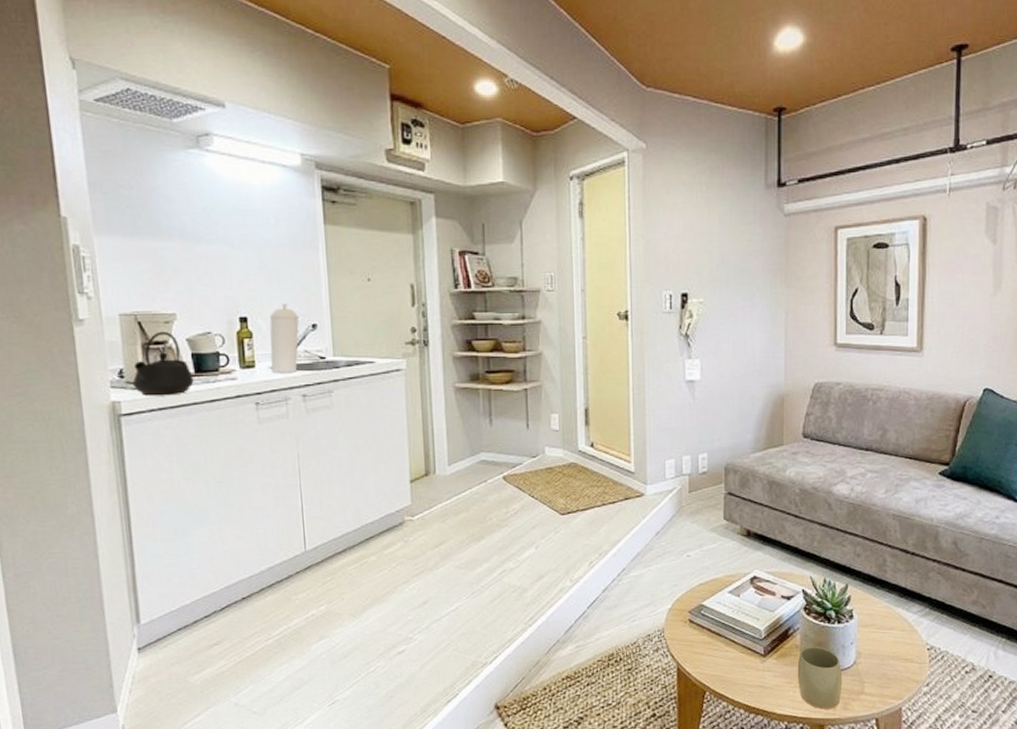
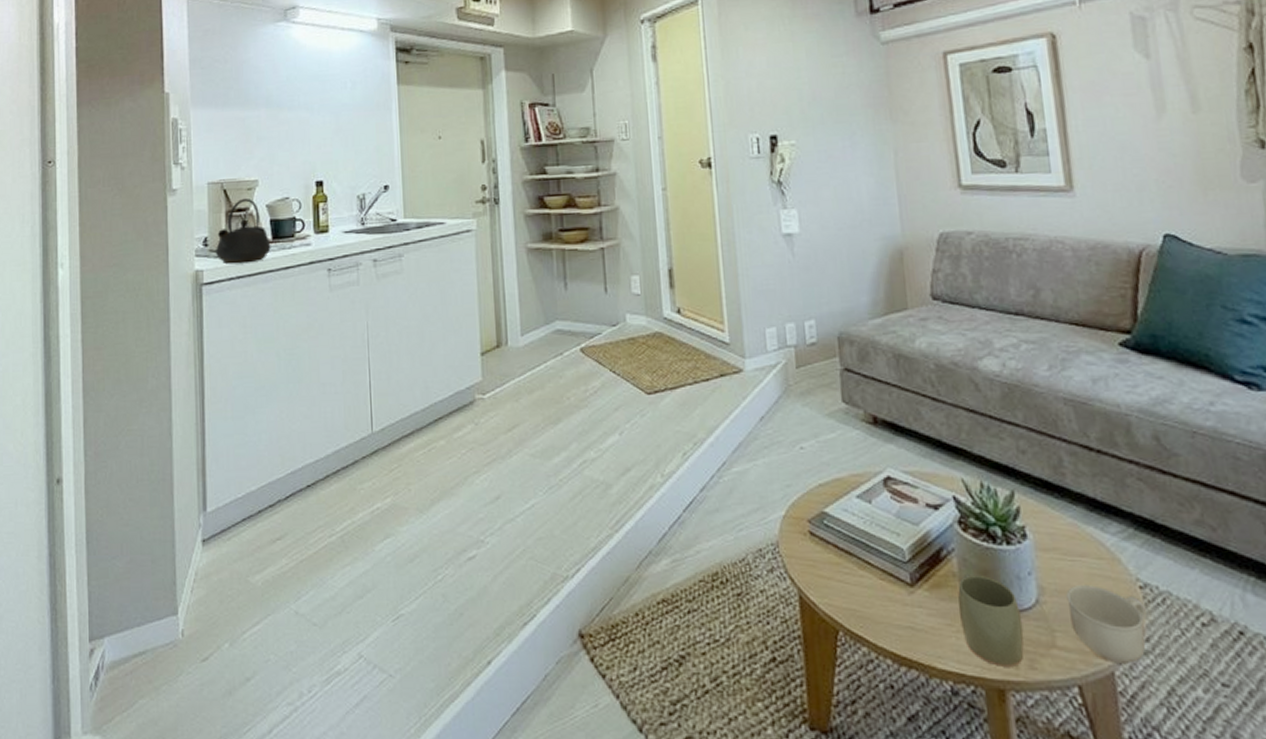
canister: present [269,303,300,374] -> none [343,165,372,238]
teacup: none [876,649,929,703] -> present [1066,585,1147,665]

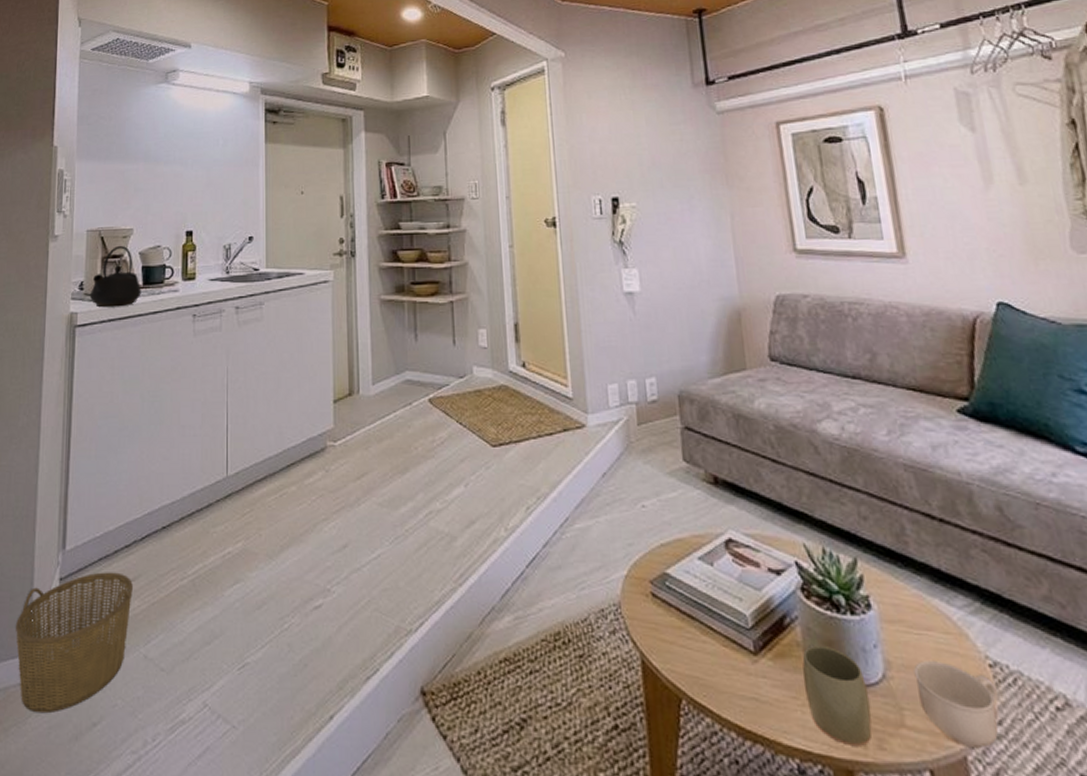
basket: none [159,532,281,671] -> present [15,572,134,714]

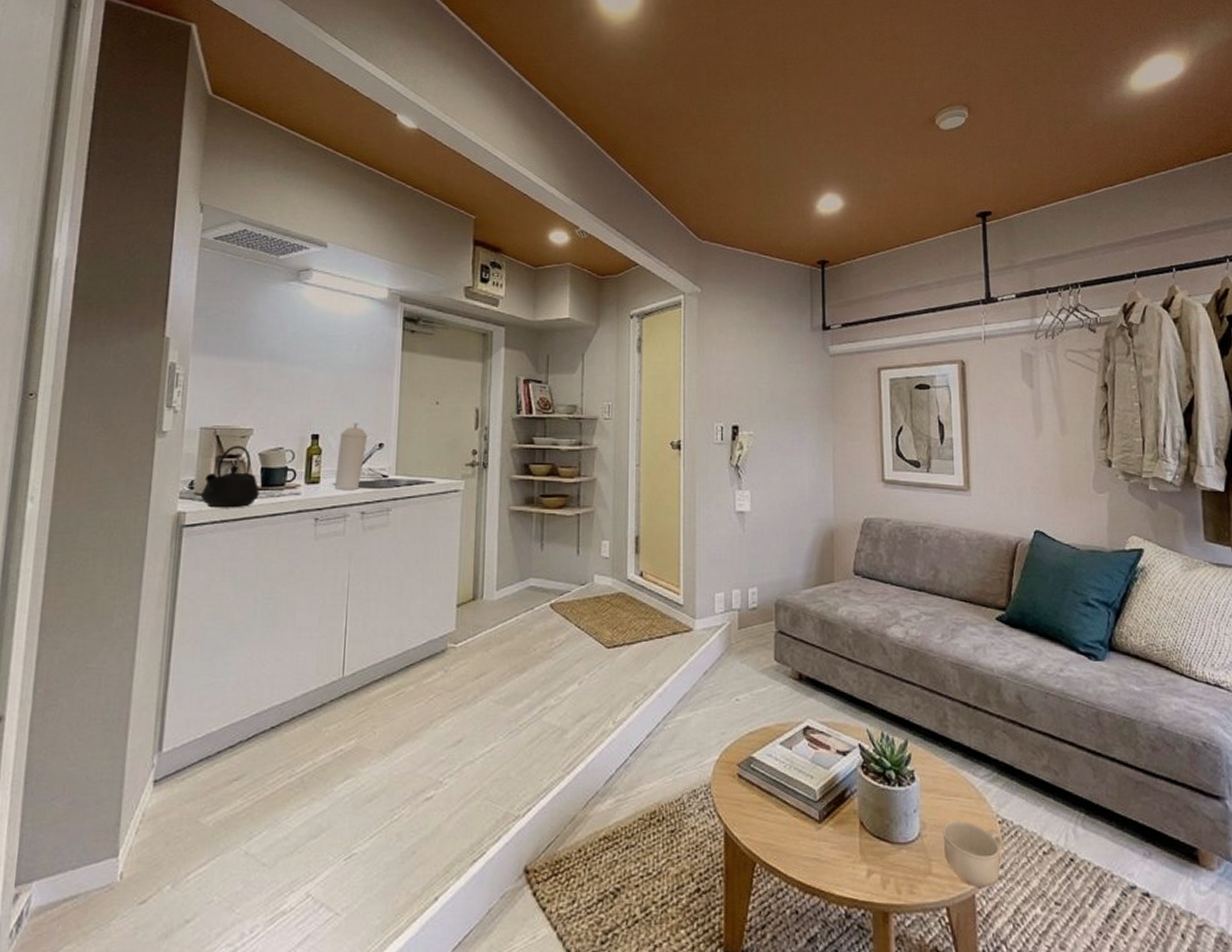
basket: present [15,572,134,714] -> none [100,772,237,915]
canister: none [210,217,238,286] -> present [335,423,368,491]
mug: present [802,645,872,746] -> none [856,812,907,892]

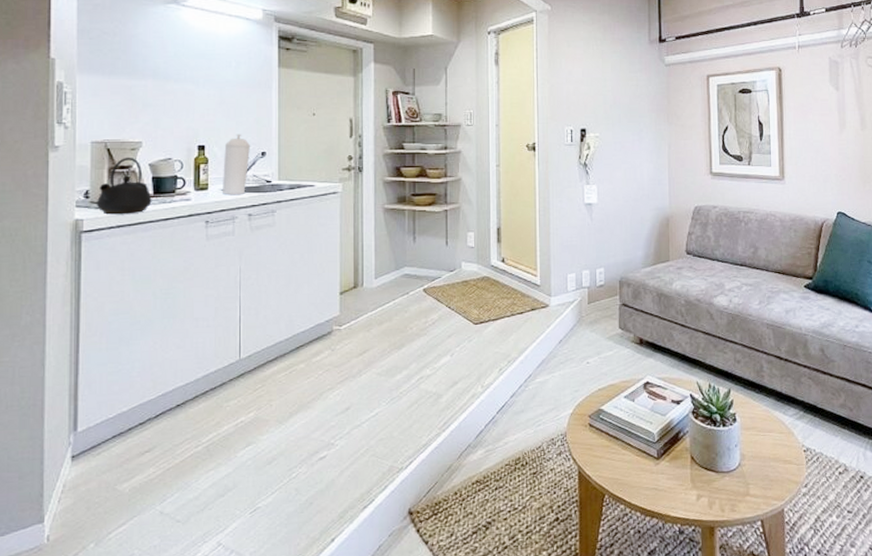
teacup: present [942,821,1002,888] -> none [758,451,806,504]

